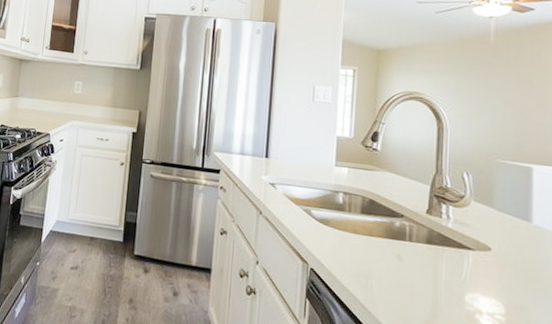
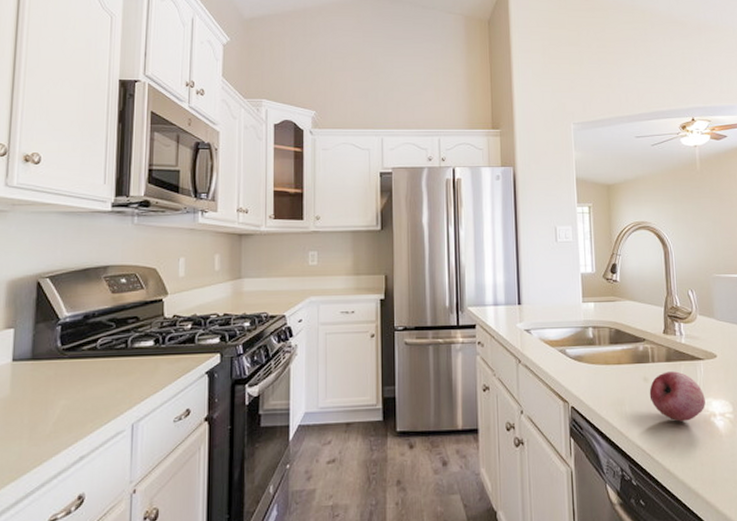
fruit: none [401,254,471,312] -> present [649,371,706,422]

